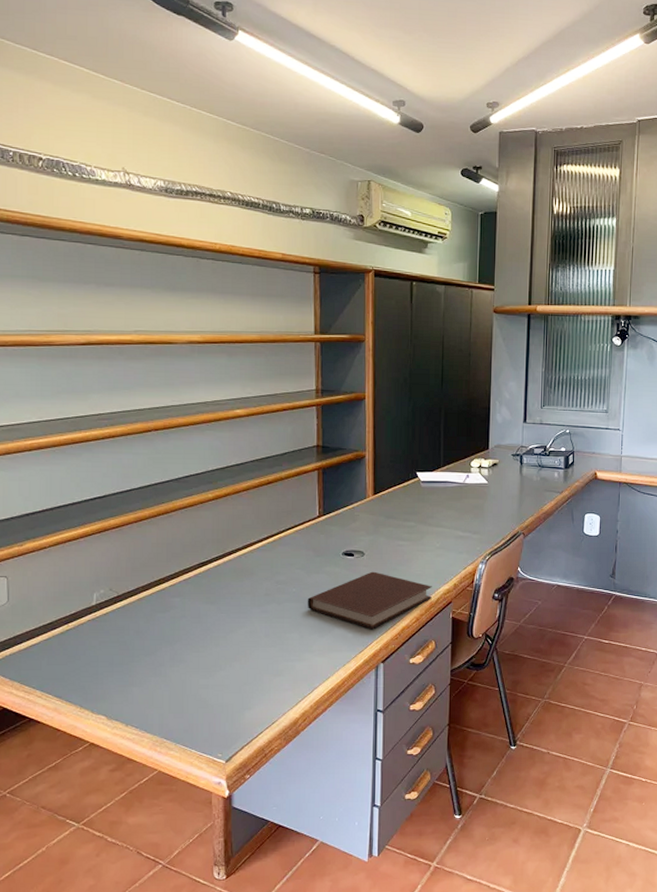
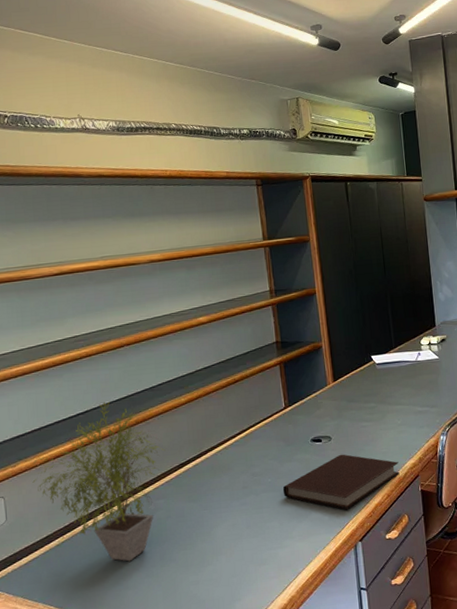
potted plant: none [36,488,187,658] -> present [27,401,166,562]

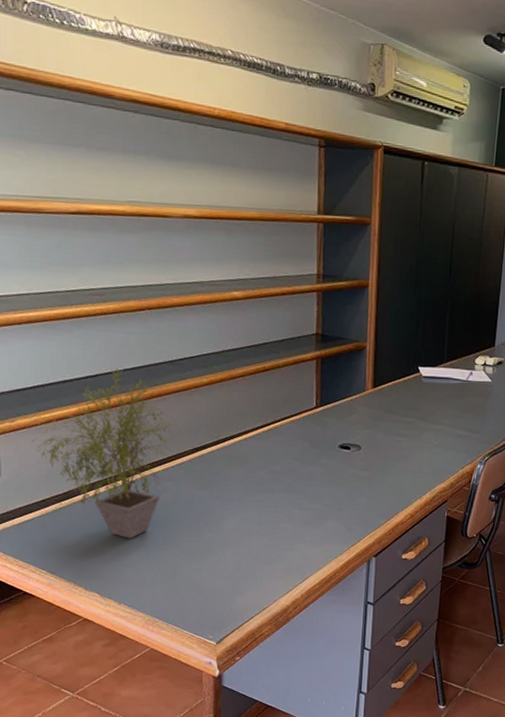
notebook: present [282,454,400,510] -> none [301,466,428,523]

